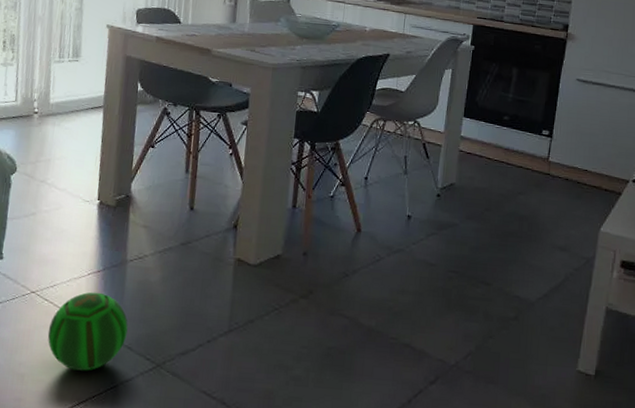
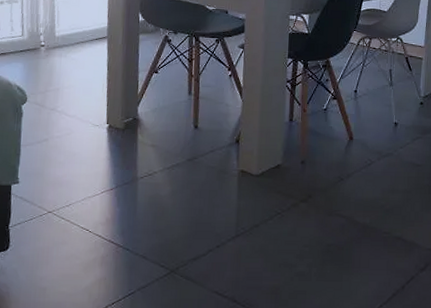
ball: present [47,292,128,371] -> none [66,208,142,281]

